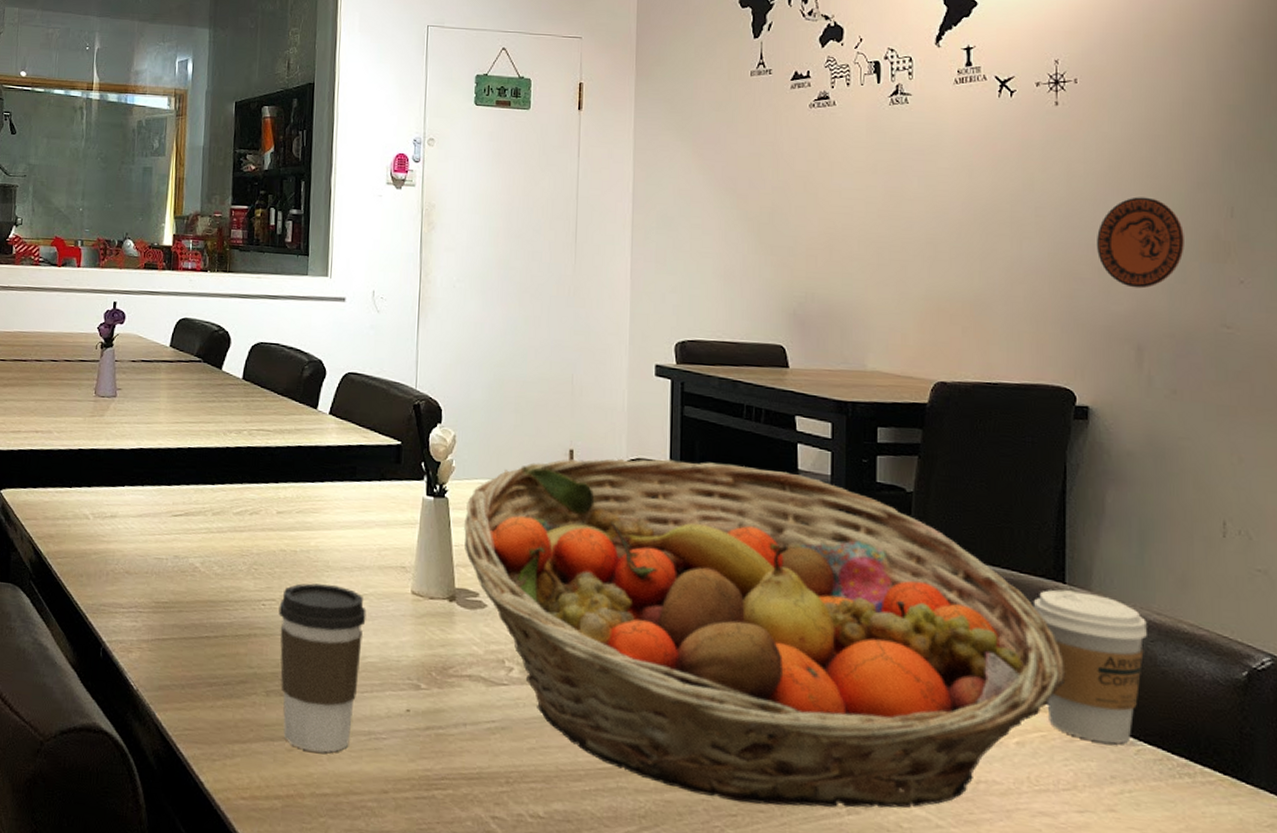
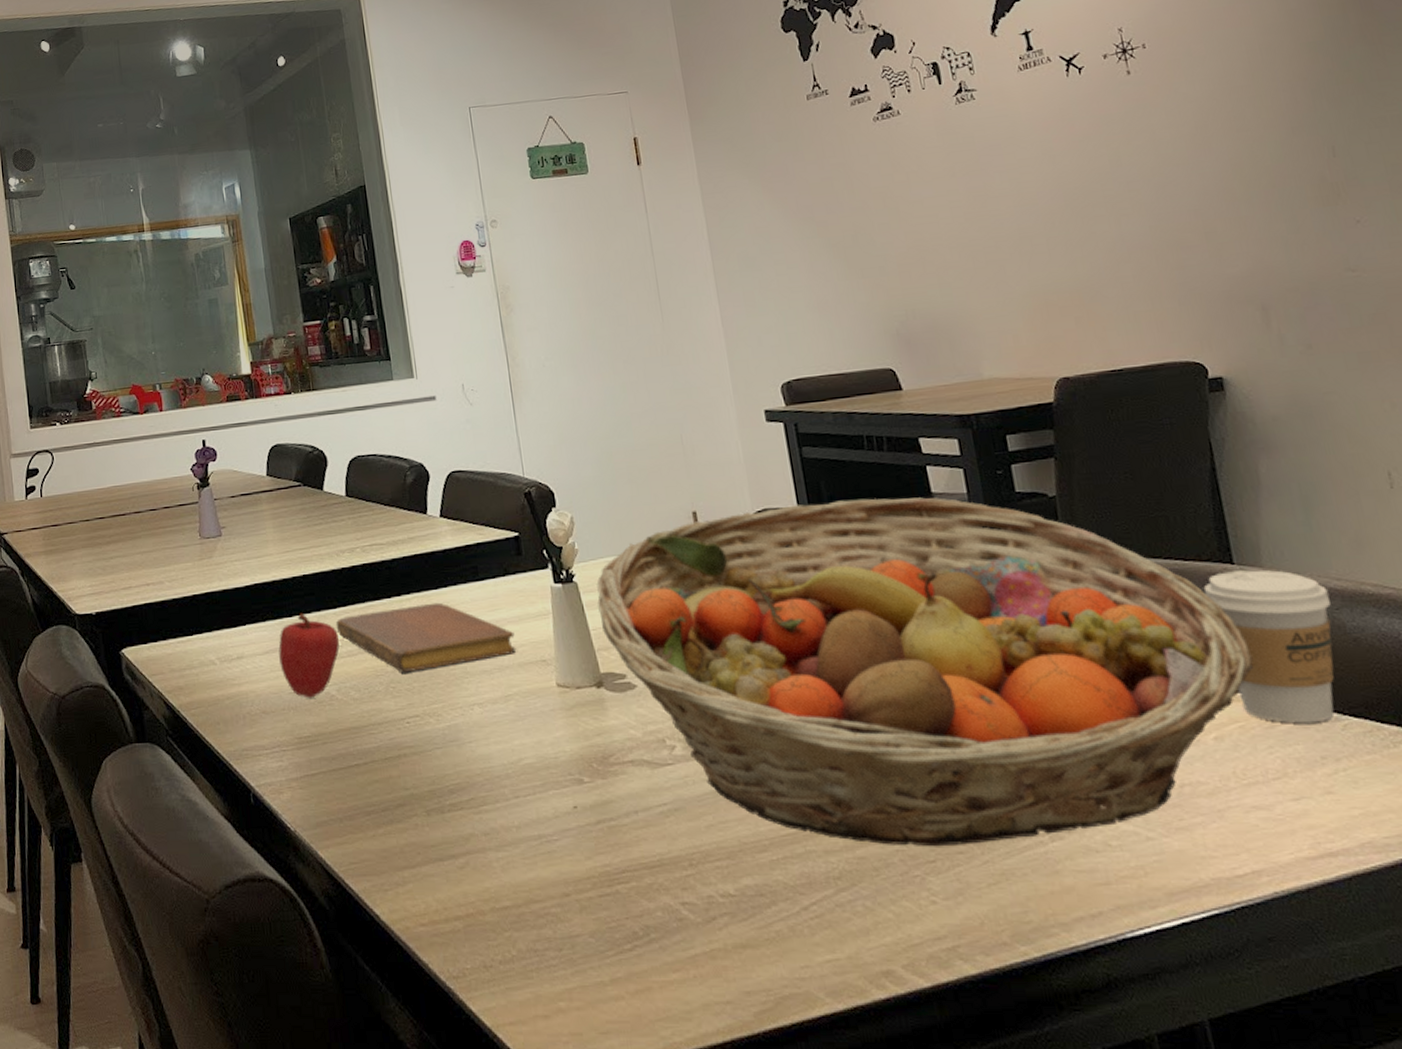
apple: none [151,483,212,567] -> present [278,612,340,698]
notebook: none [211,493,380,558] -> present [335,602,517,673]
coffee cup: present [278,583,367,753] -> none [424,691,521,865]
decorative plate: present [1097,197,1184,289] -> none [1196,151,1291,247]

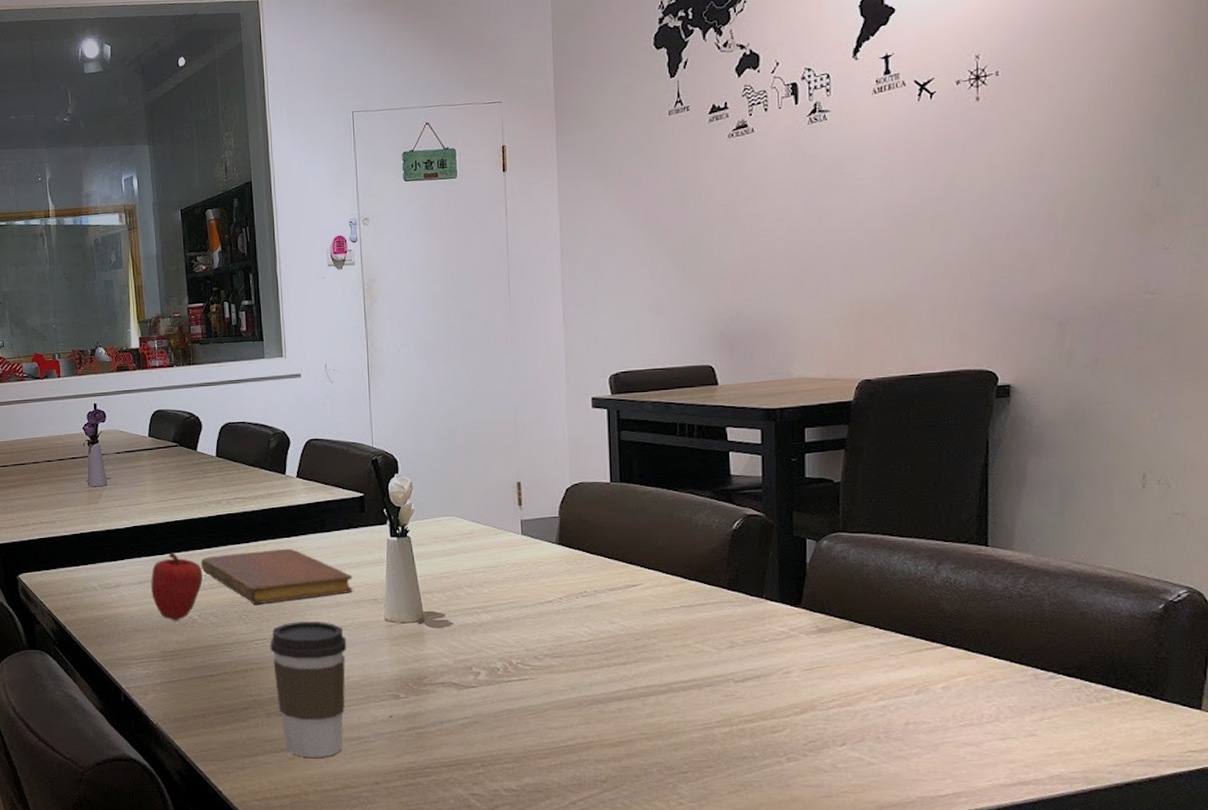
coffee cup: none [424,691,521,865] -> present [270,622,347,758]
fruit basket: present [597,497,1253,847] -> none [426,477,989,762]
coffee cup: present [1203,570,1335,724] -> none [957,552,1067,680]

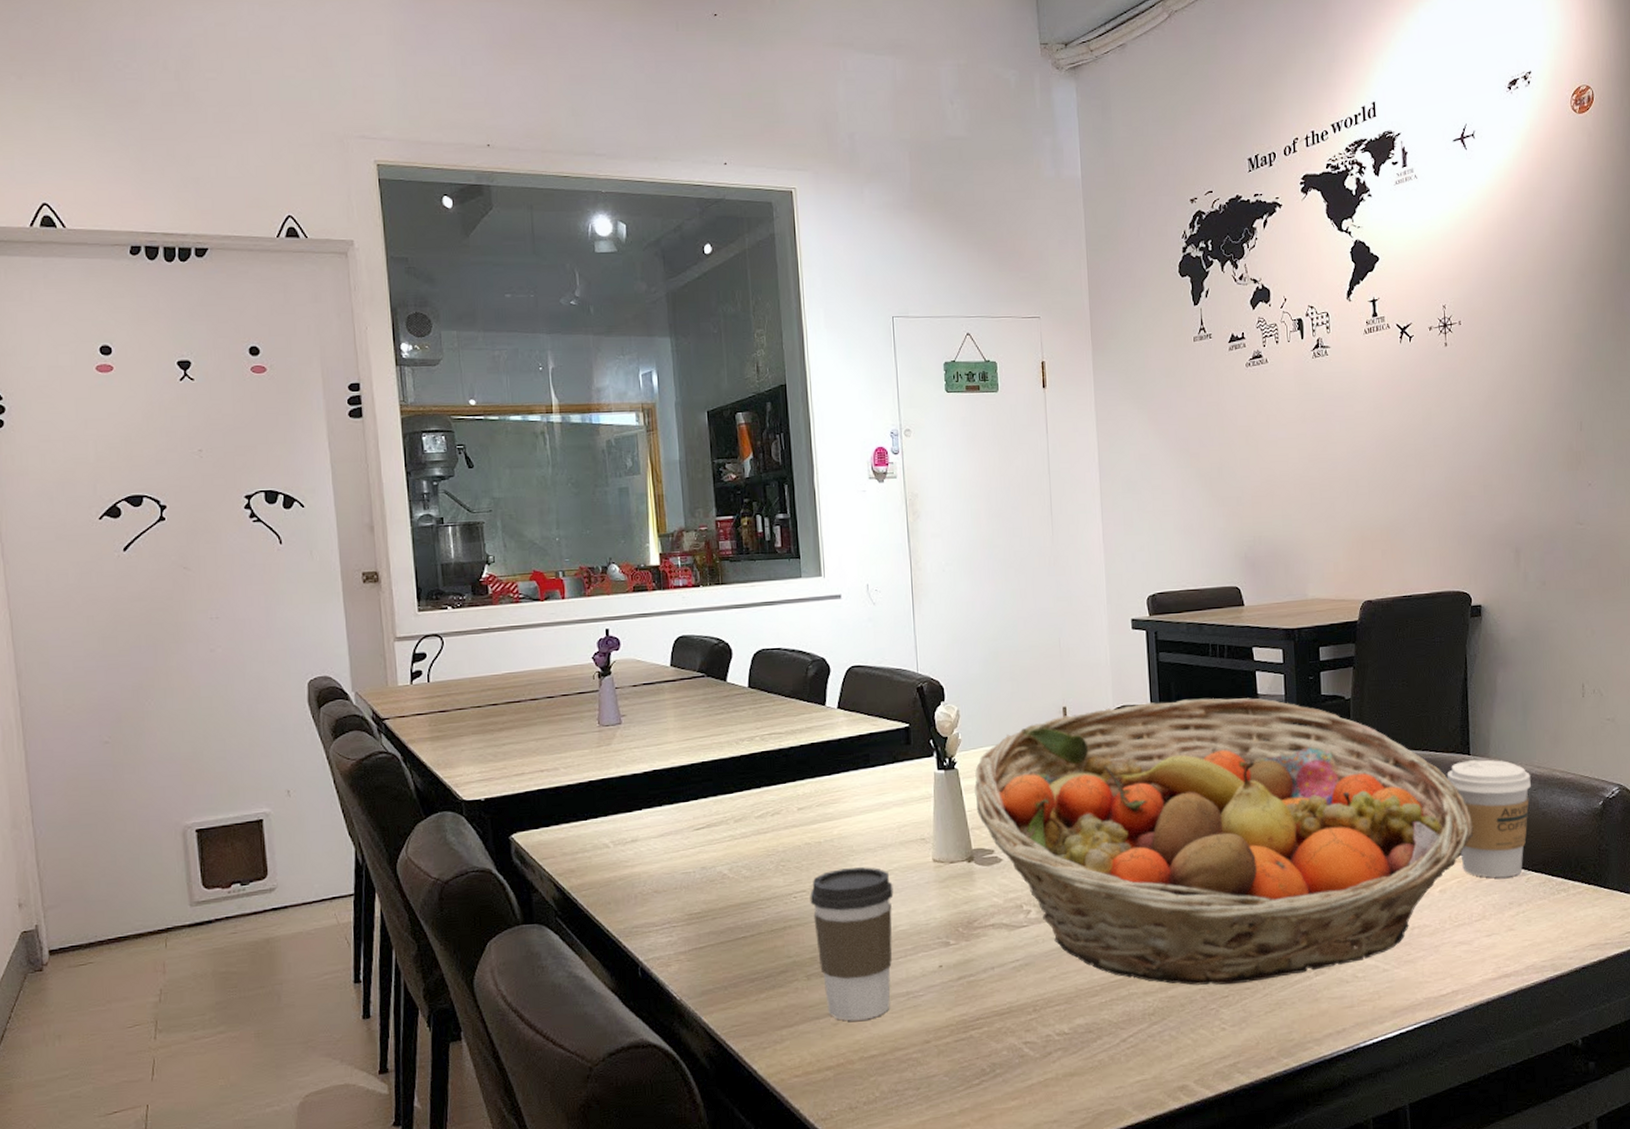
apple: present [151,551,203,621] -> none [673,797,734,878]
notebook: present [200,548,353,604] -> none [731,787,899,853]
fruit basket: none [426,477,989,762] -> present [975,698,1474,986]
coffee cup: none [957,552,1067,680] -> present [1447,759,1531,878]

